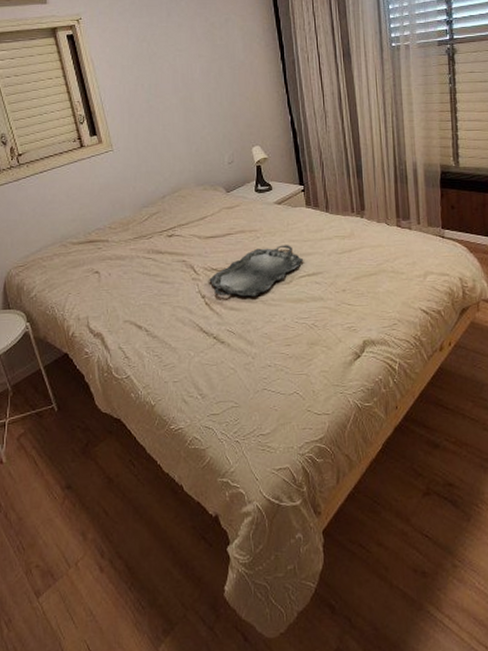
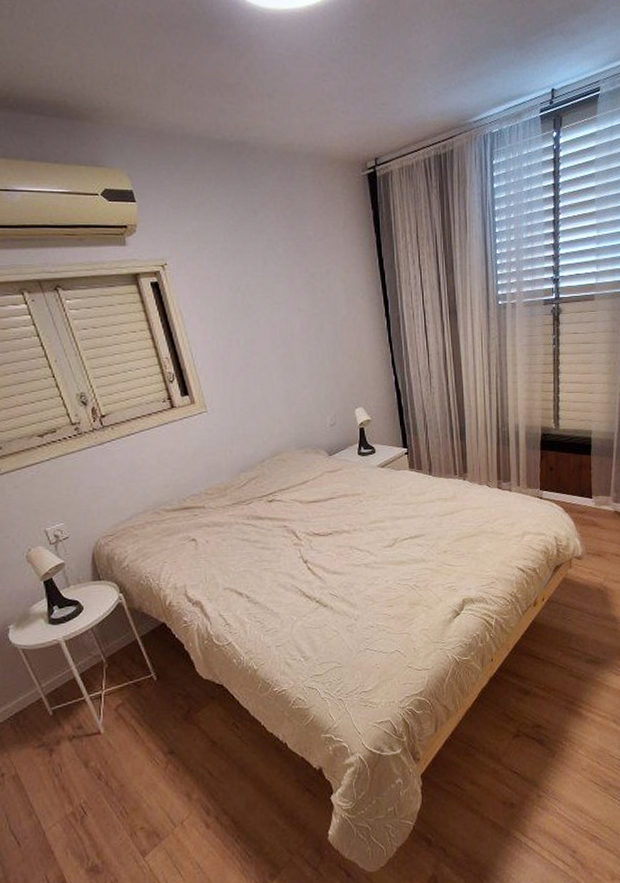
serving tray: present [209,245,304,297] -> none [311,508,407,561]

